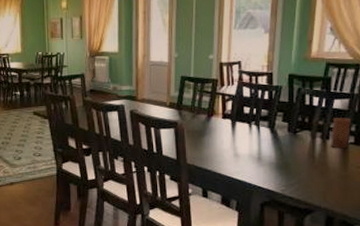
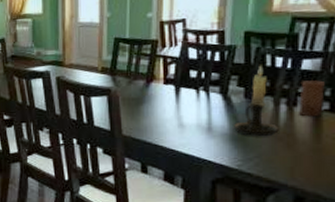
candle holder: none [279,103,315,165] -> present [234,65,279,136]

